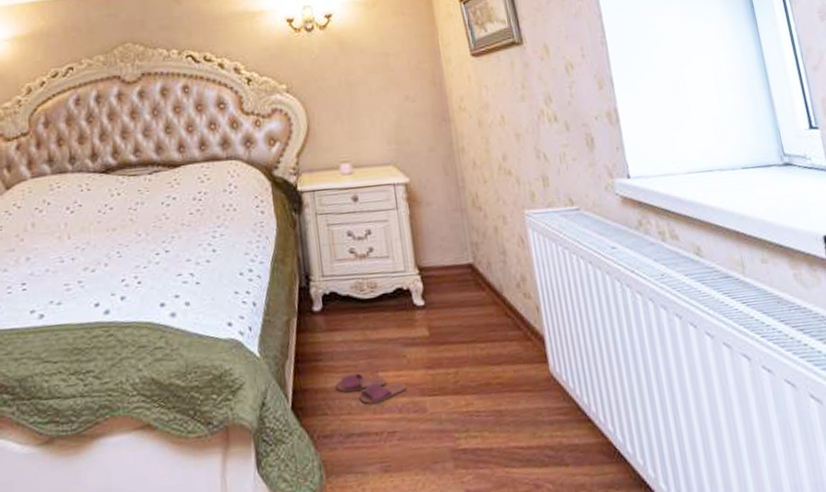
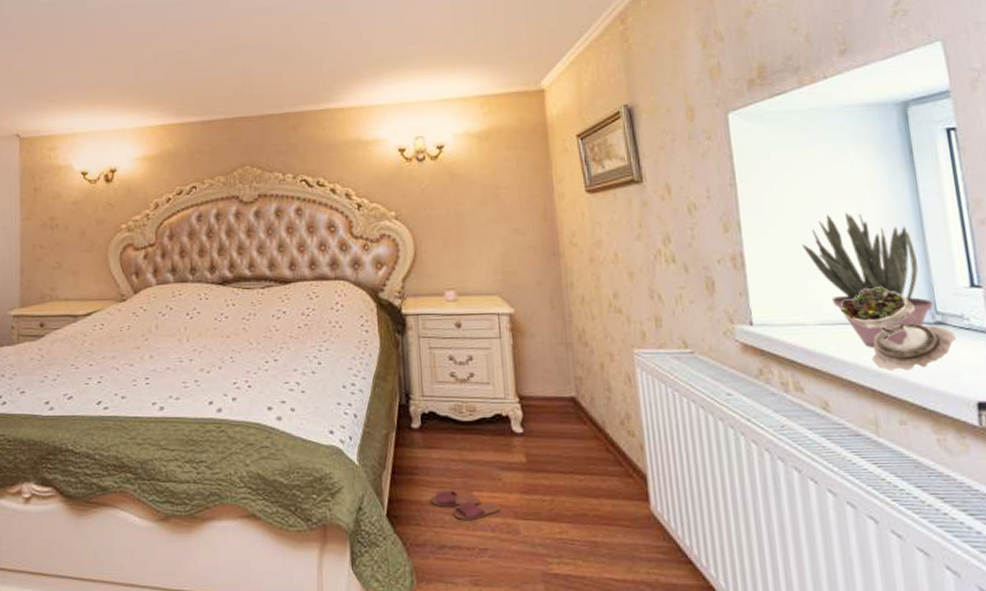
potted plant: none [667,64,781,193] -> present [801,212,933,348]
succulent plant: none [704,133,802,213] -> present [840,287,956,371]

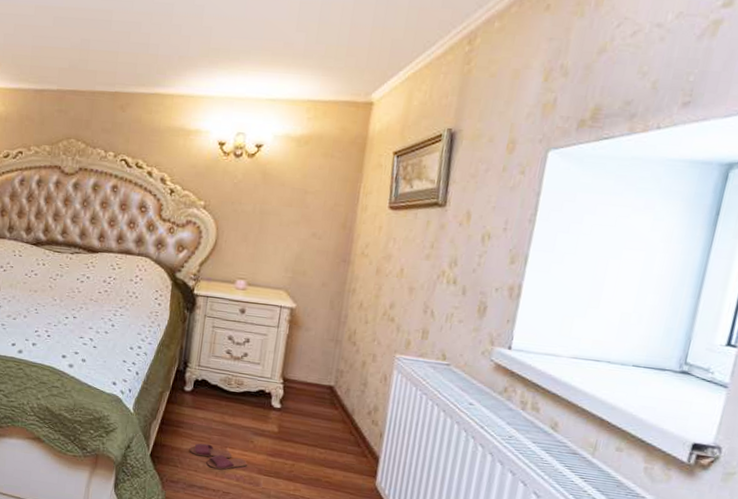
potted plant: present [801,212,933,348] -> none [579,260,687,387]
succulent plant: present [840,287,956,371] -> none [596,333,696,409]

